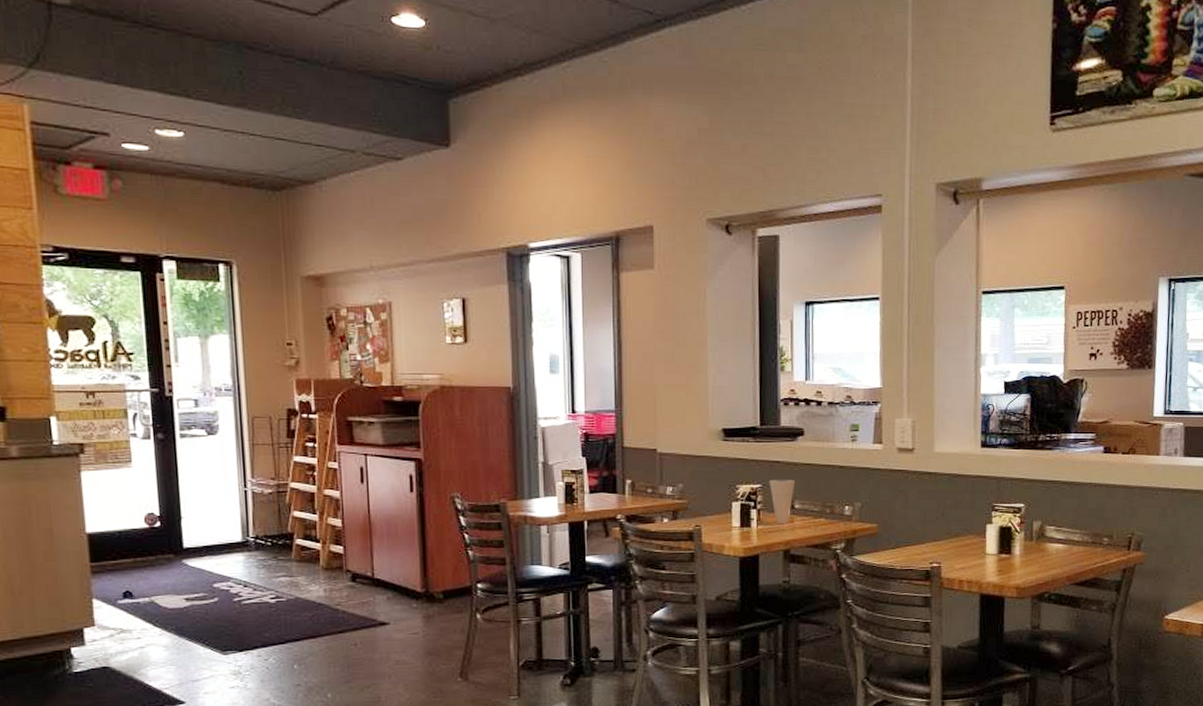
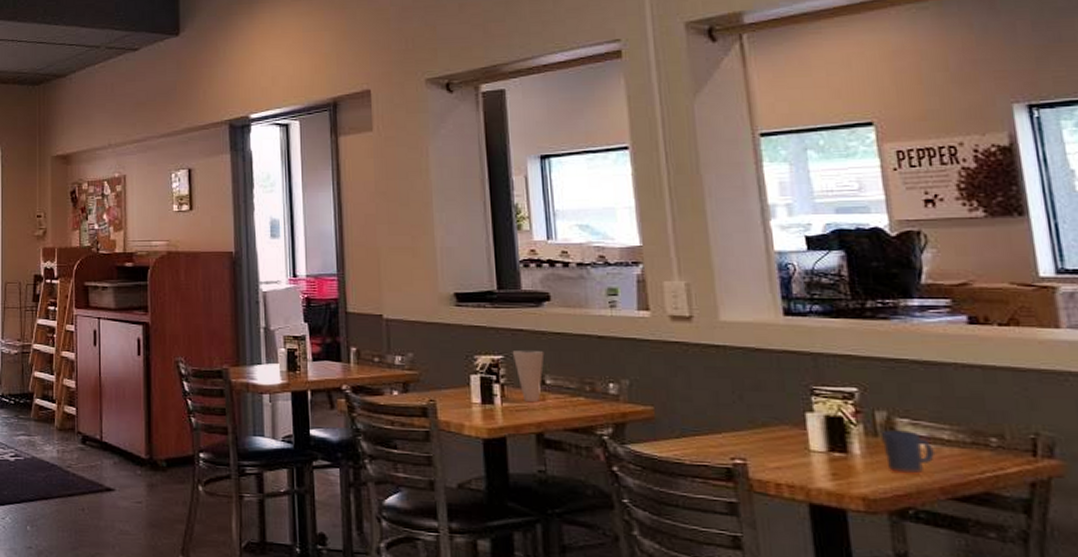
mug: none [1034,535,1068,567] -> present [881,430,936,473]

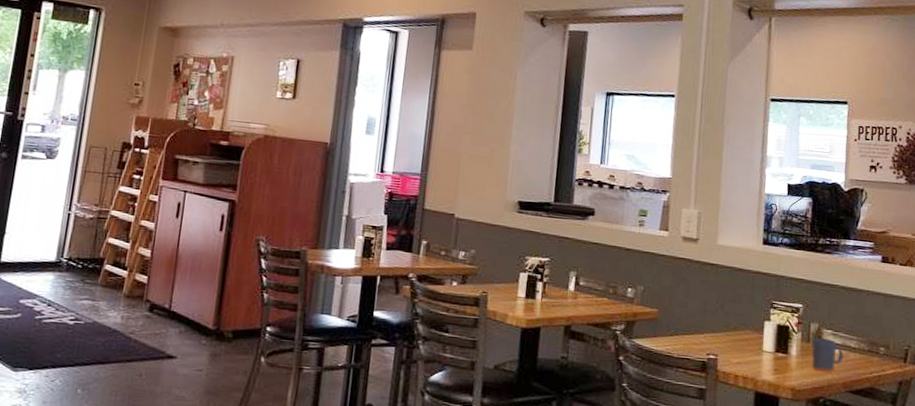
cup: present [512,351,545,403] -> none [557,255,583,301]

